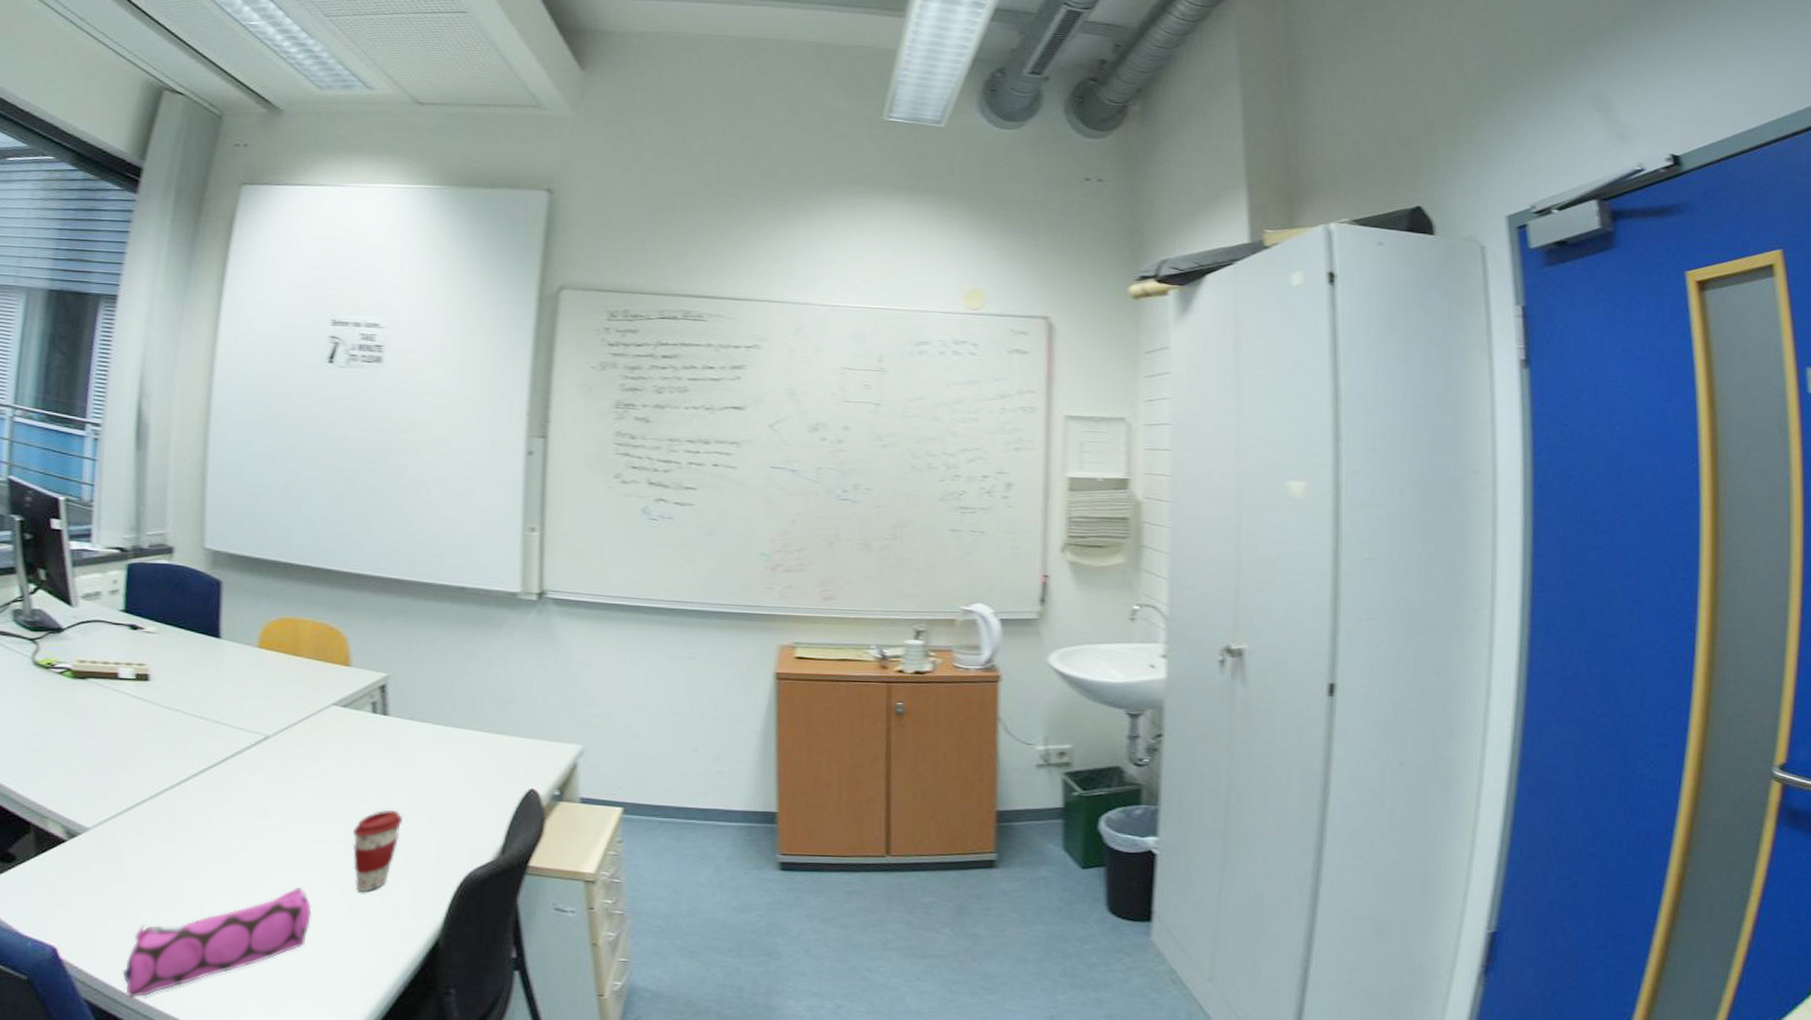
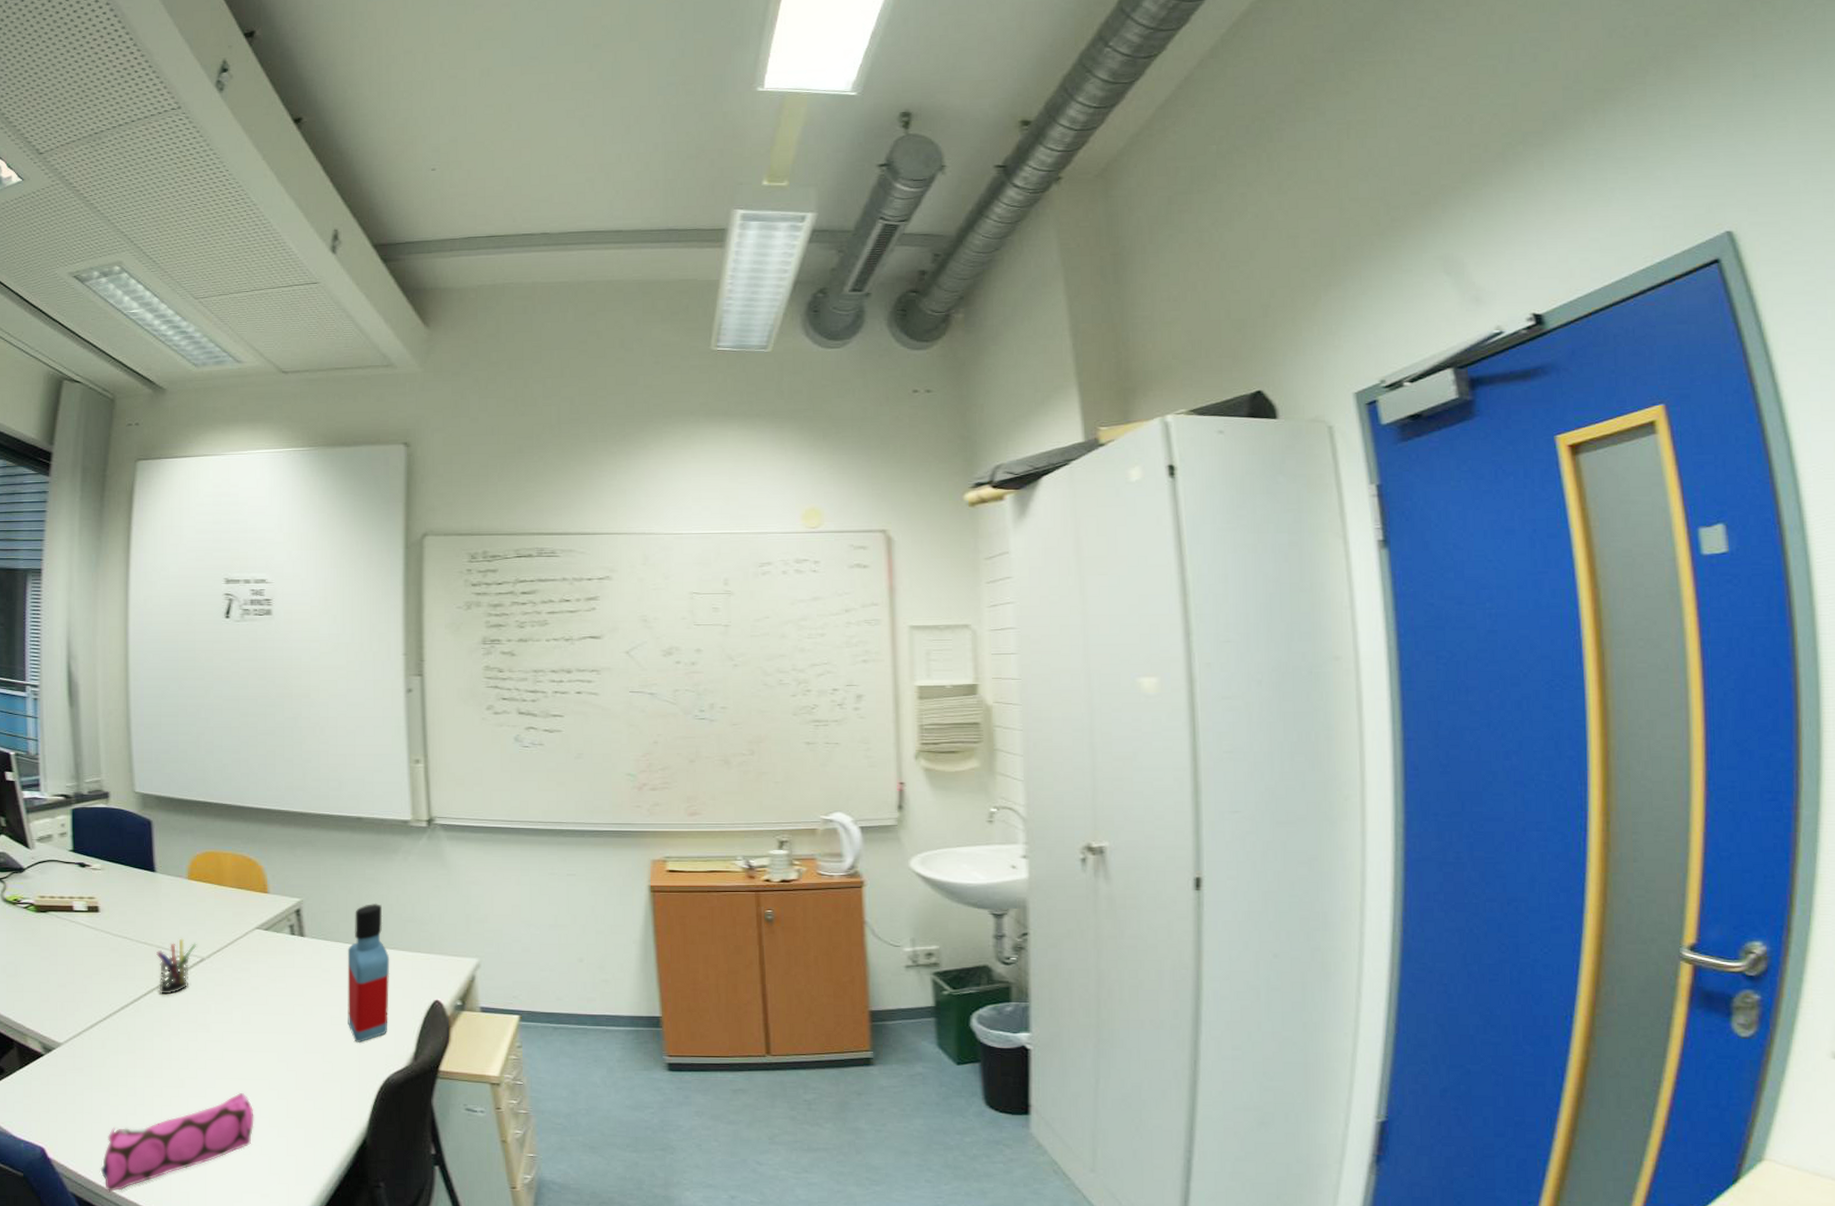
pen holder: none [212,713,262,776] -> present [156,938,197,995]
coffee cup: present [352,810,403,891] -> none [283,1022,325,1096]
bottle: none [429,680,483,835] -> present [347,902,390,1044]

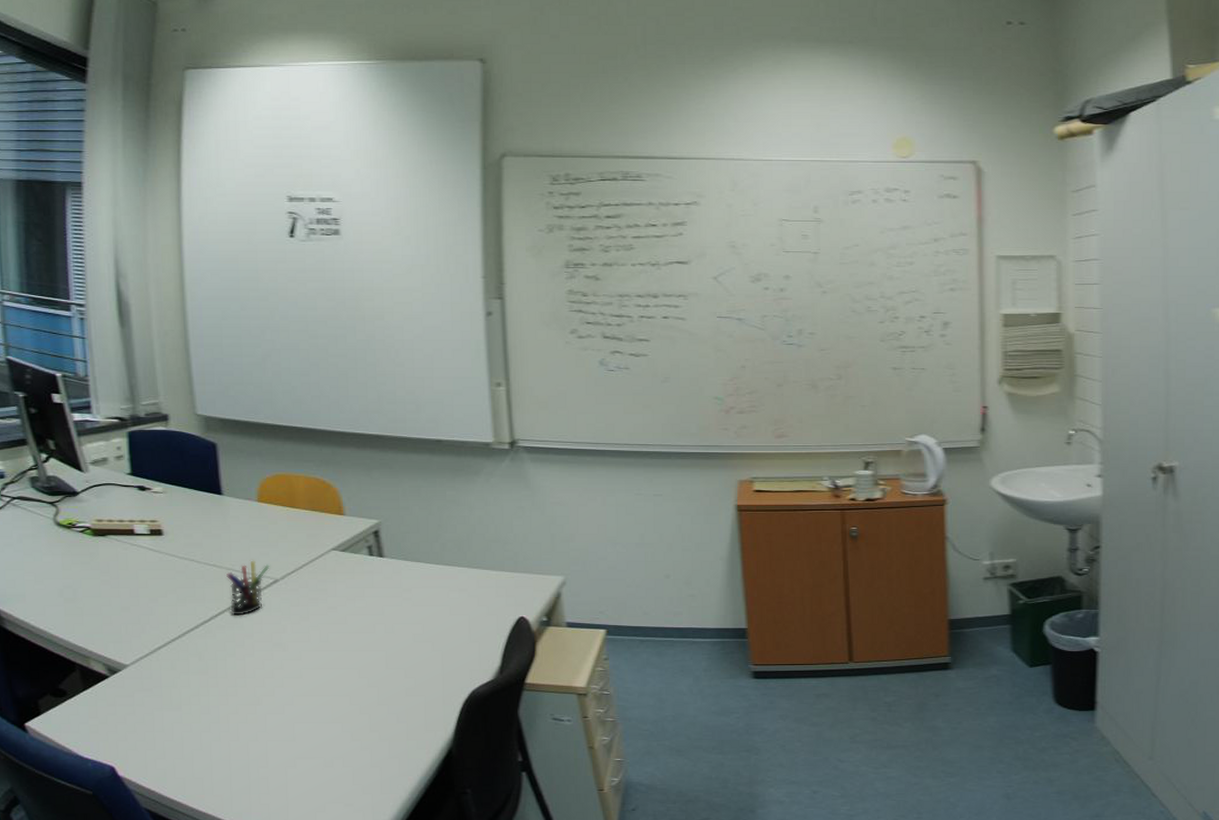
pencil case: present [100,1092,254,1193] -> none [175,708,336,807]
bottle: present [347,902,390,1044] -> none [429,523,474,659]

